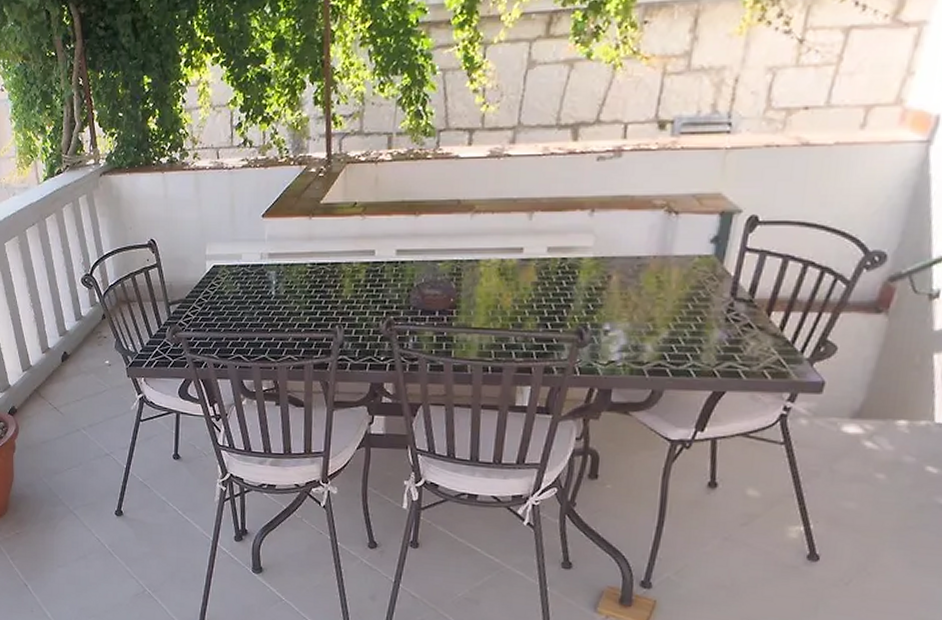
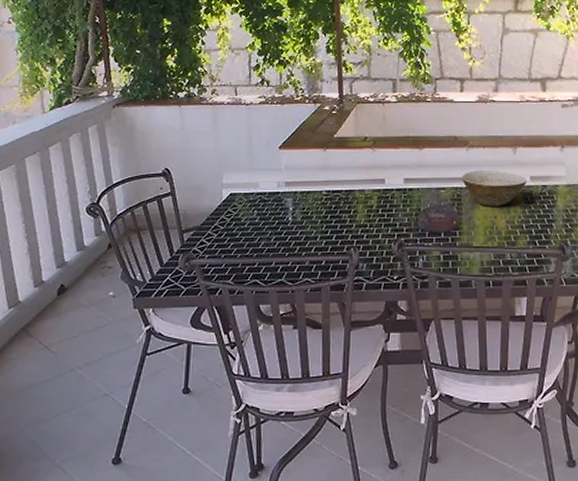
bowl: none [463,239,543,282] -> present [462,169,527,206]

